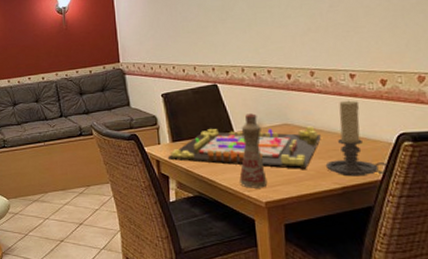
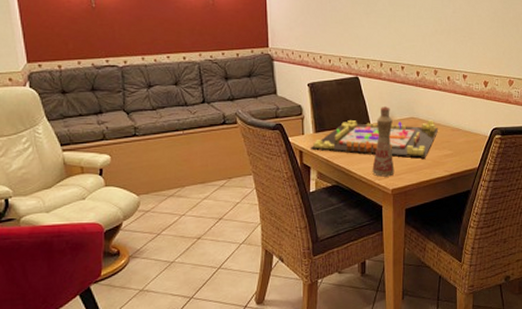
candle holder: present [325,100,390,177] -> none [440,98,484,165]

